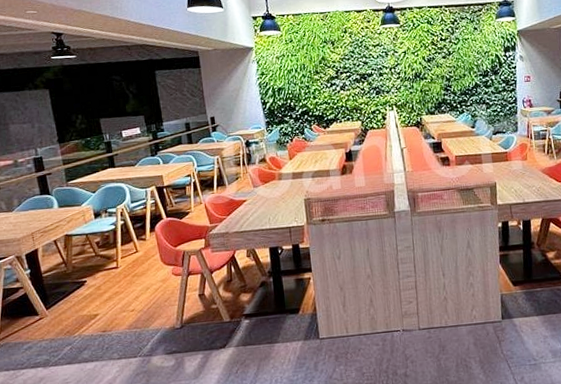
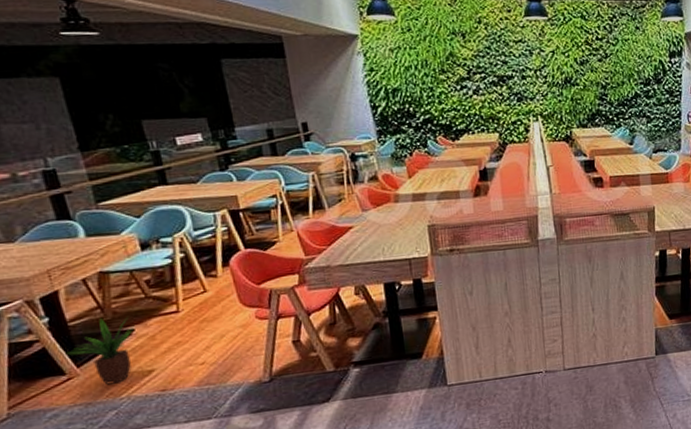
potted plant: none [38,271,87,325] -> present [64,317,135,385]

